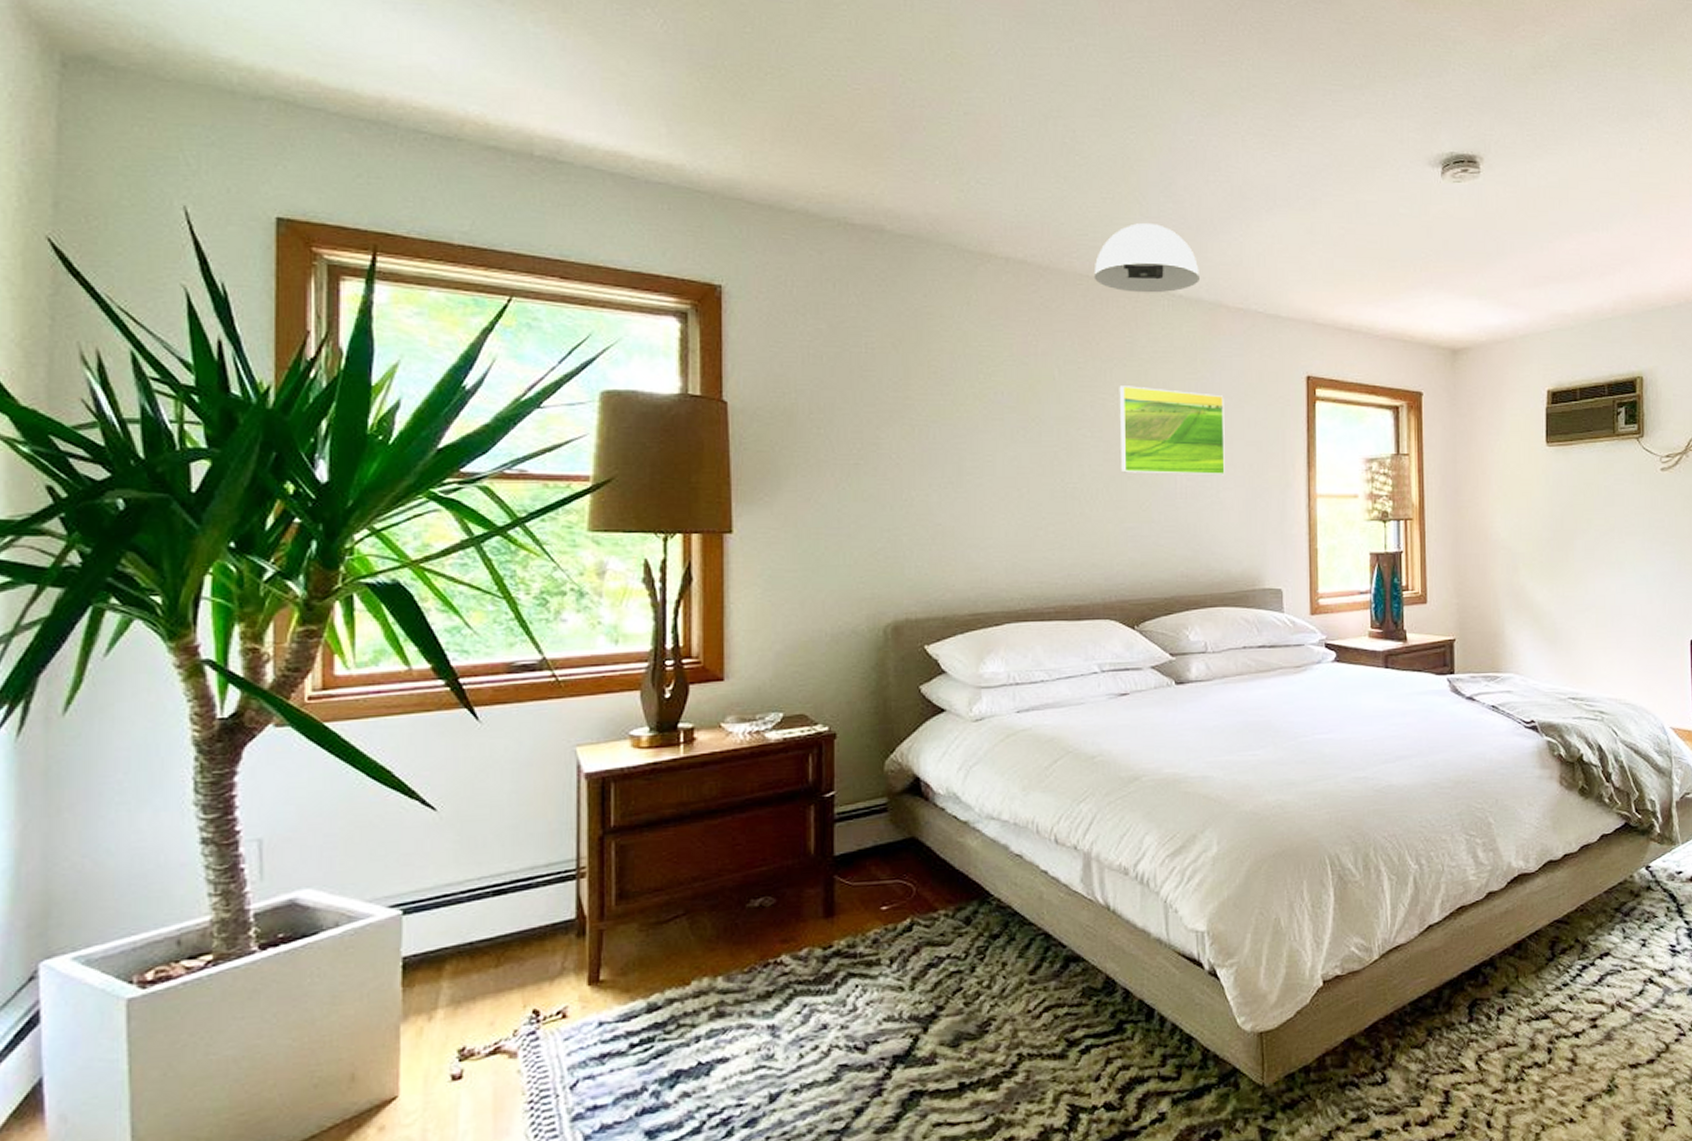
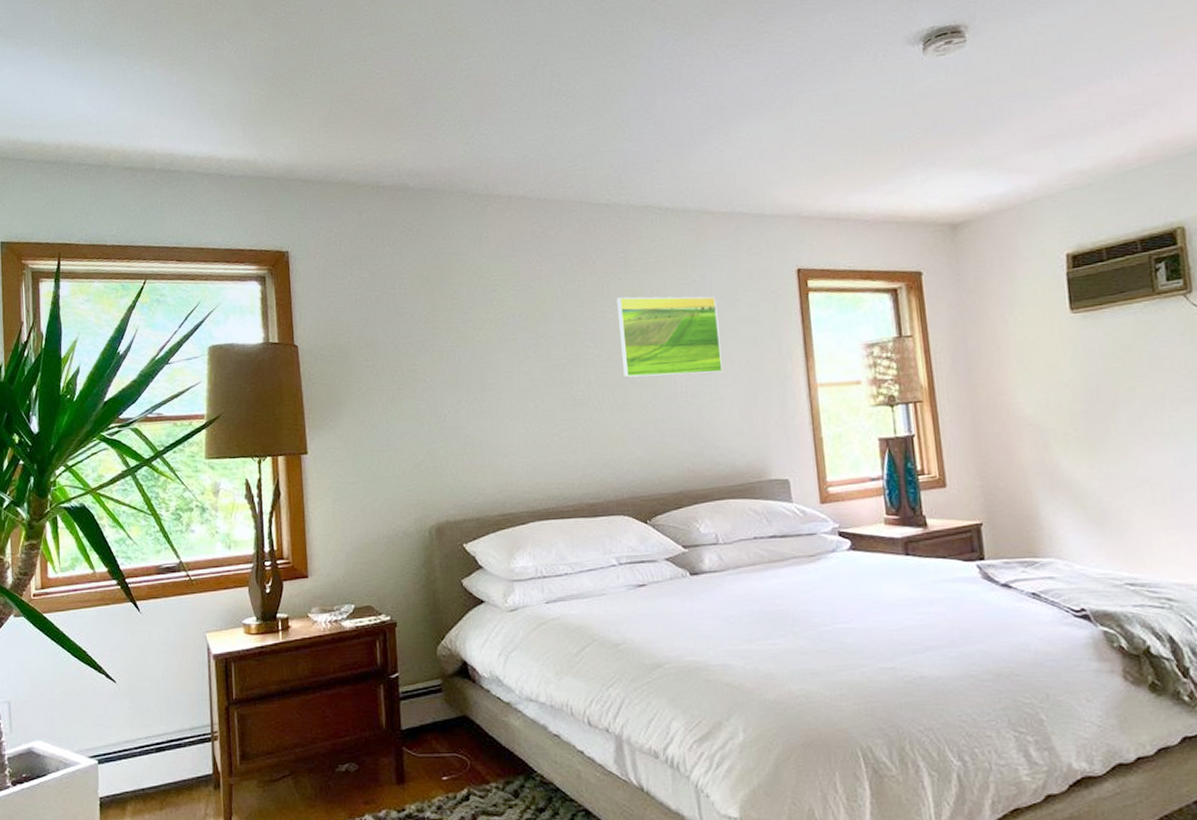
ceiling light: present [1093,222,1199,293] -> none [586,145,684,211]

